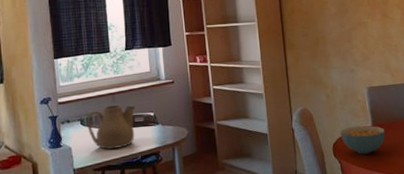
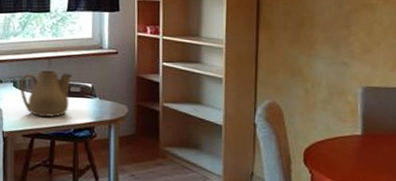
cereal bowl: present [340,125,385,154] -> none [317,132,379,168]

